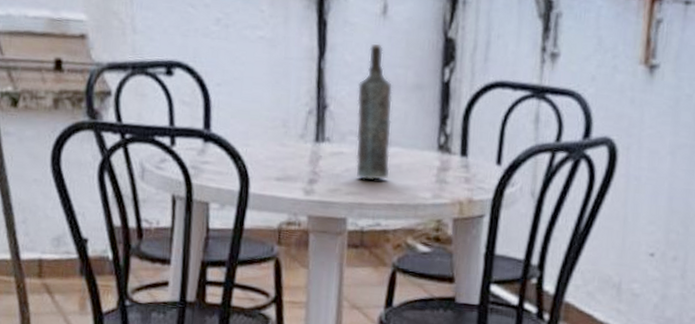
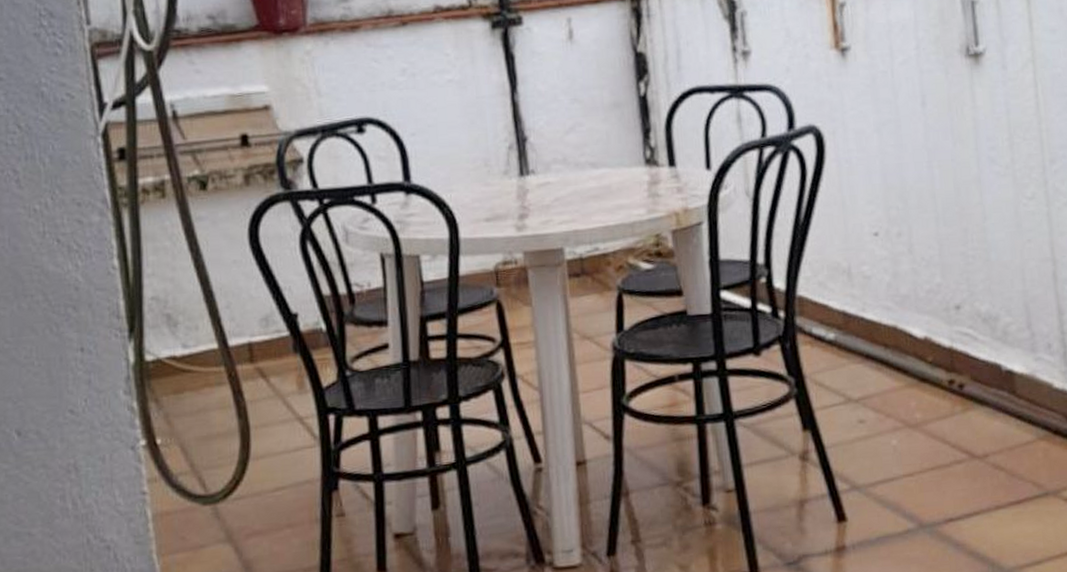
bottle: present [356,43,392,181] -> none [555,69,600,207]

